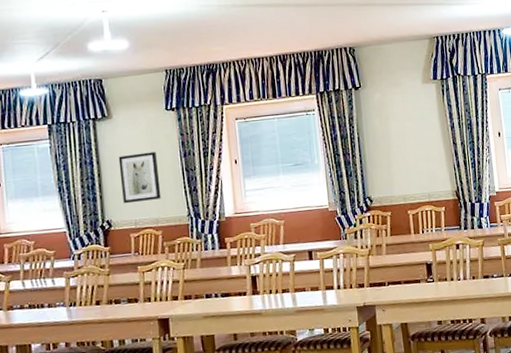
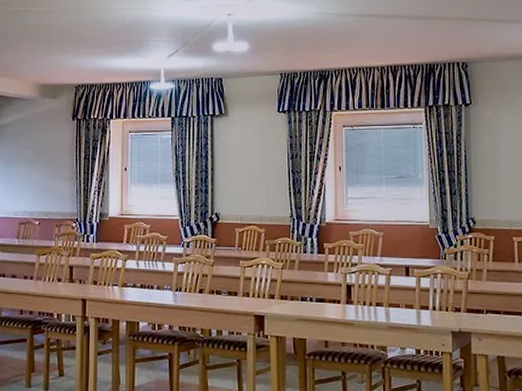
wall art: present [118,151,162,204] -> none [231,151,267,199]

